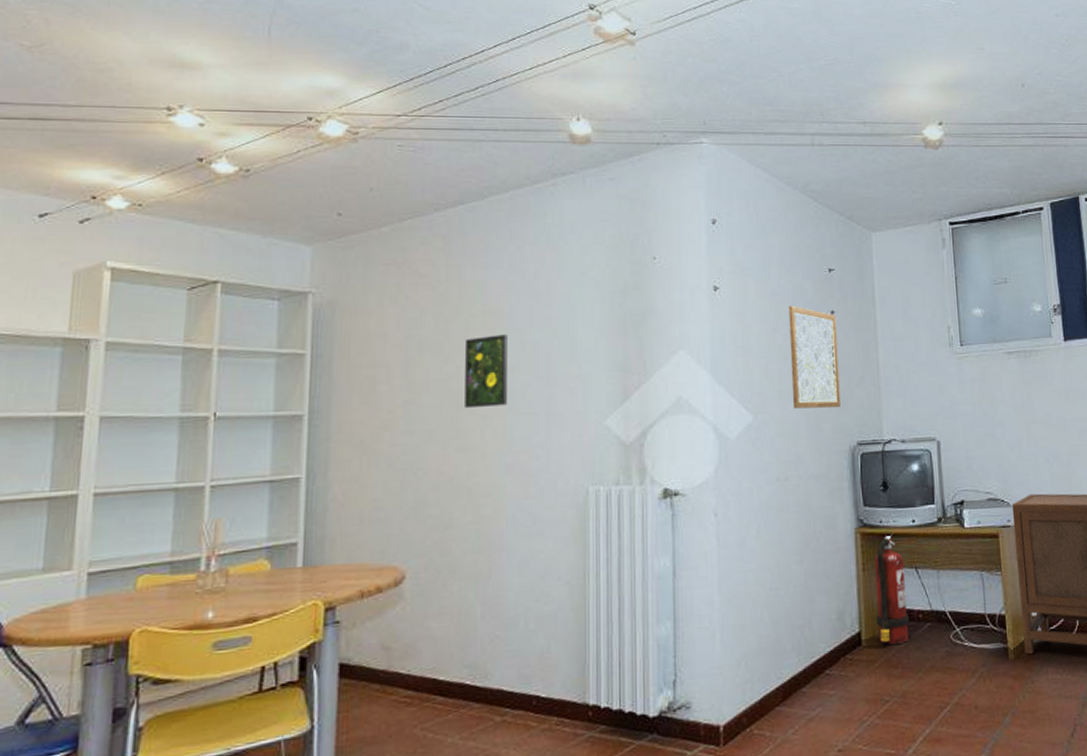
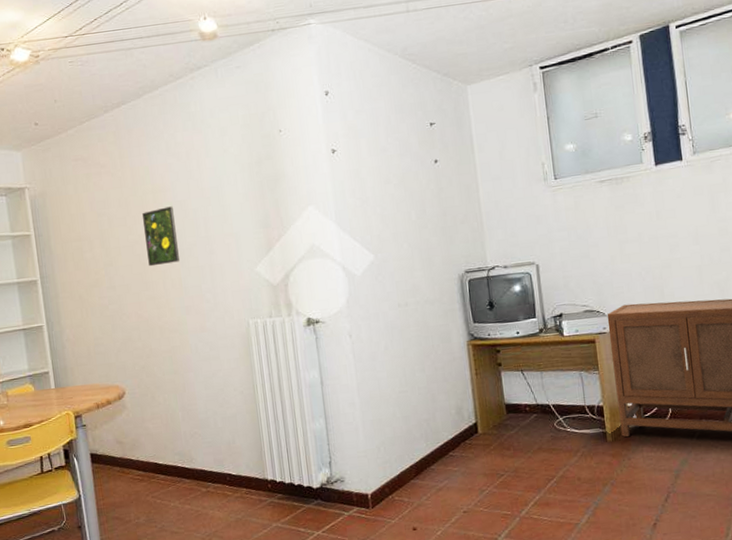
wall art: present [788,306,840,409] -> none [397,159,448,247]
fire extinguisher: present [874,533,910,645] -> none [485,343,519,432]

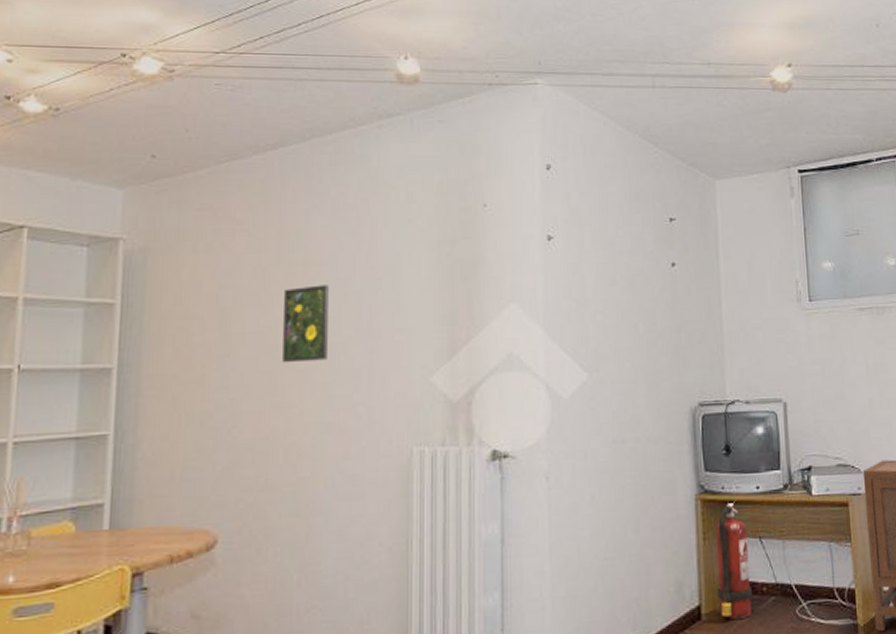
fire extinguisher: none [485,343,519,432] -> present [715,500,753,620]

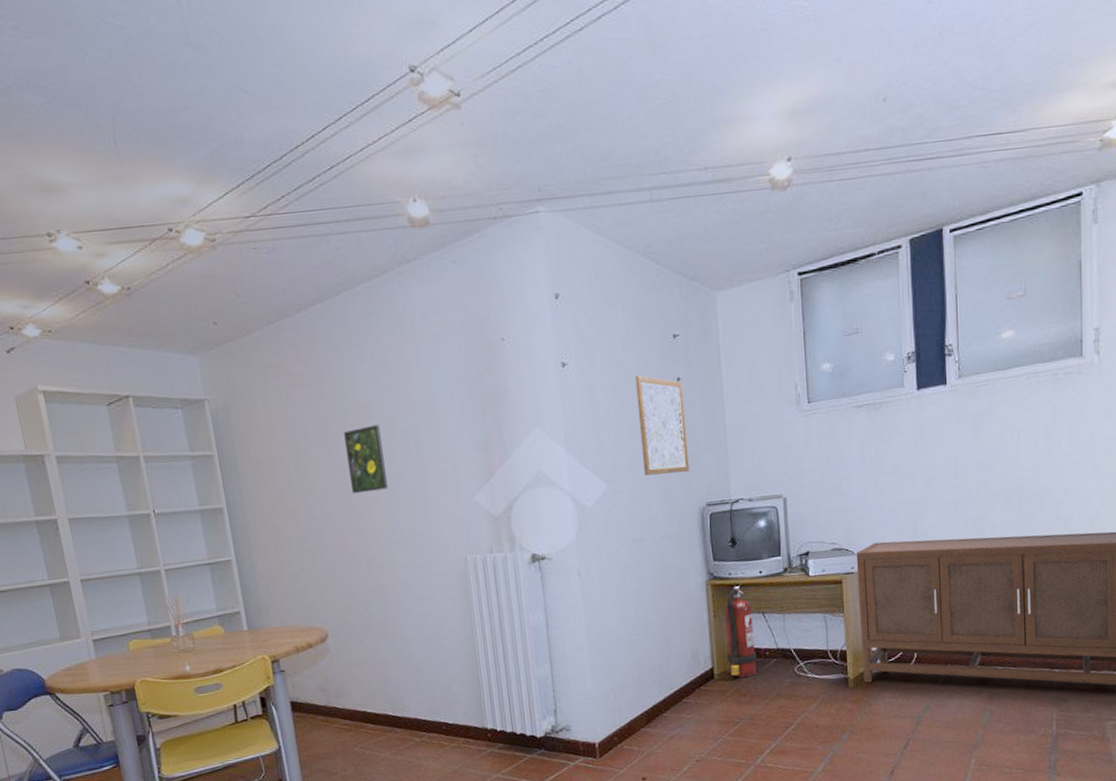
wall art: none [627,257,681,367] -> present [635,376,689,476]

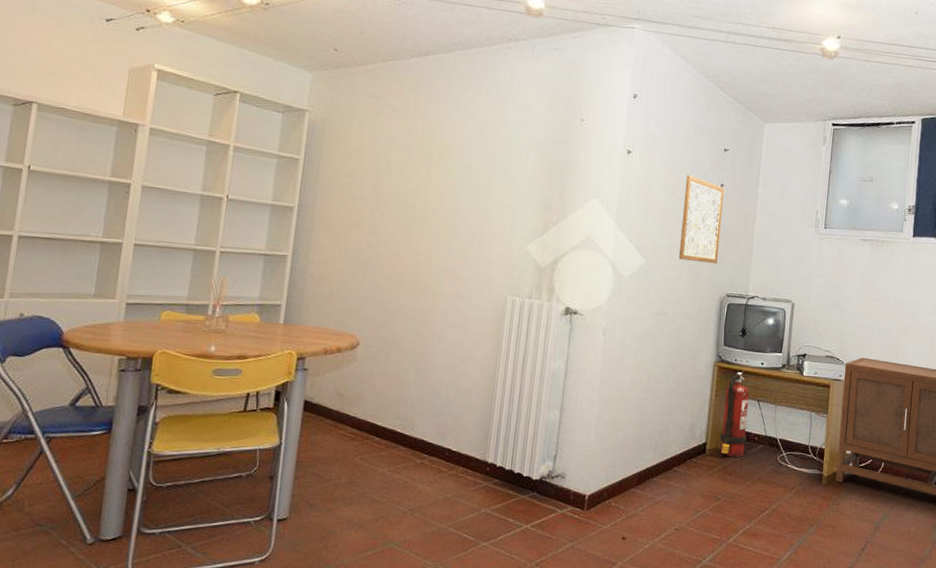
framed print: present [343,425,388,494] -> none [418,165,458,223]

